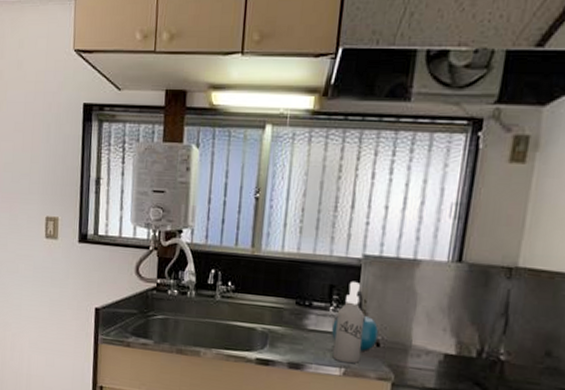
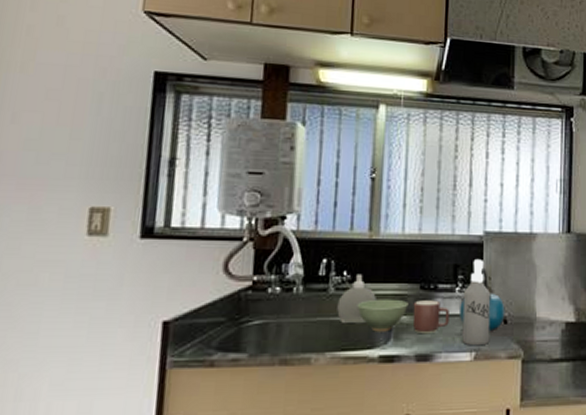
soap bottle: none [222,285,257,328] -> present [337,274,378,323]
bowl: none [238,309,284,339] -> present [357,299,409,332]
mug: none [286,314,322,347] -> present [412,300,449,335]

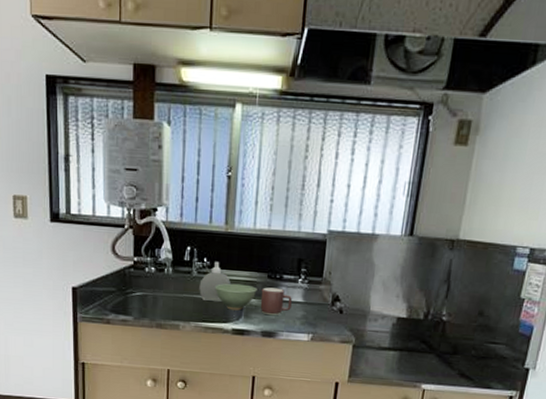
kettle: present [460,267,505,331] -> none [300,263,342,318]
spray bottle: present [462,260,491,346] -> none [301,256,330,330]

